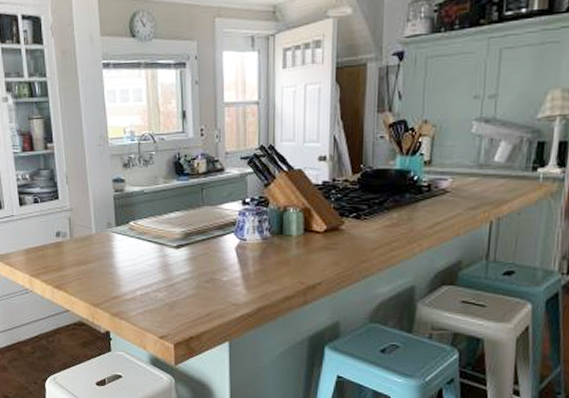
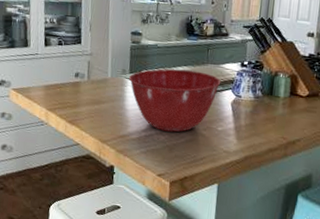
mixing bowl: none [115,216,221,288] -> present [128,68,221,132]

